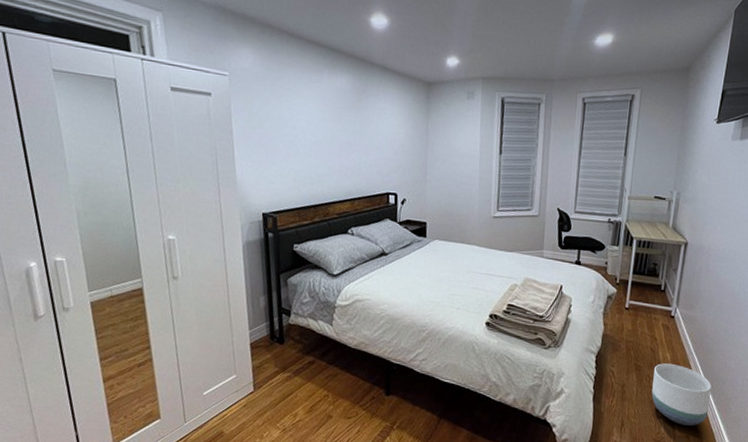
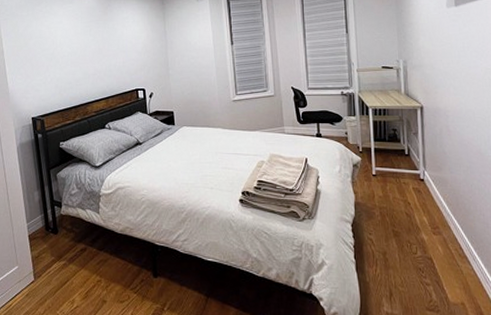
planter: present [651,363,711,426] -> none [414,228,480,292]

